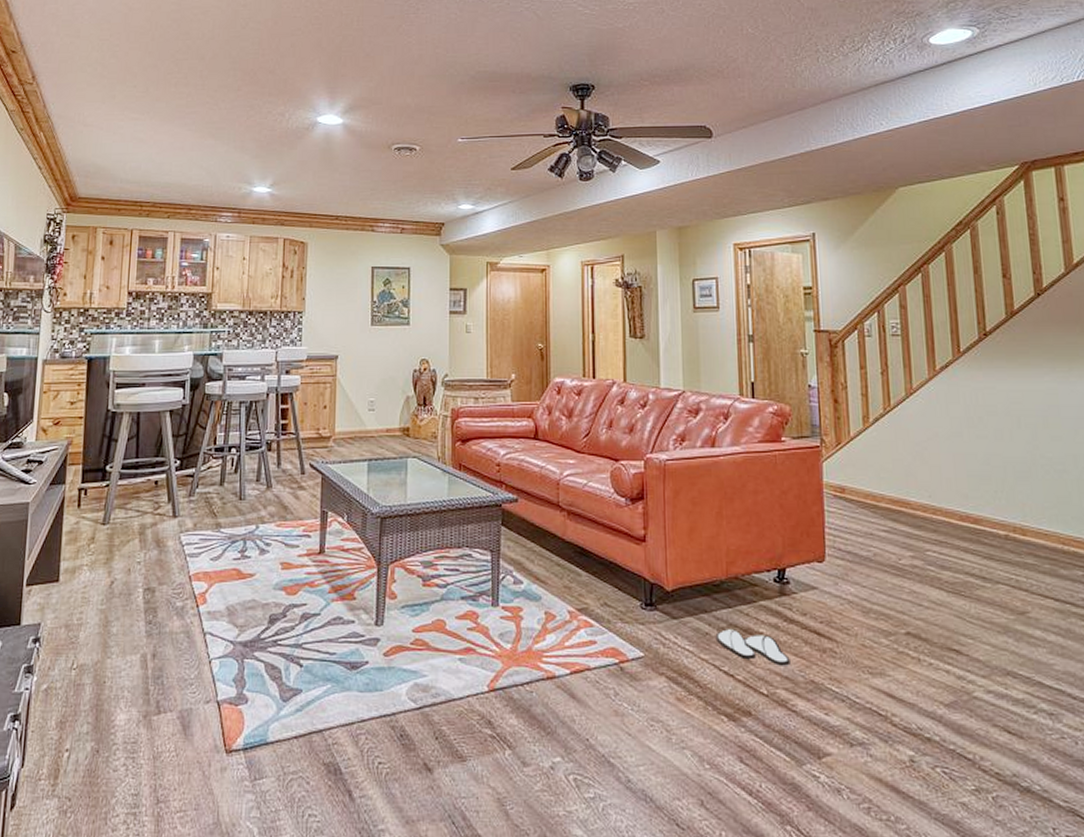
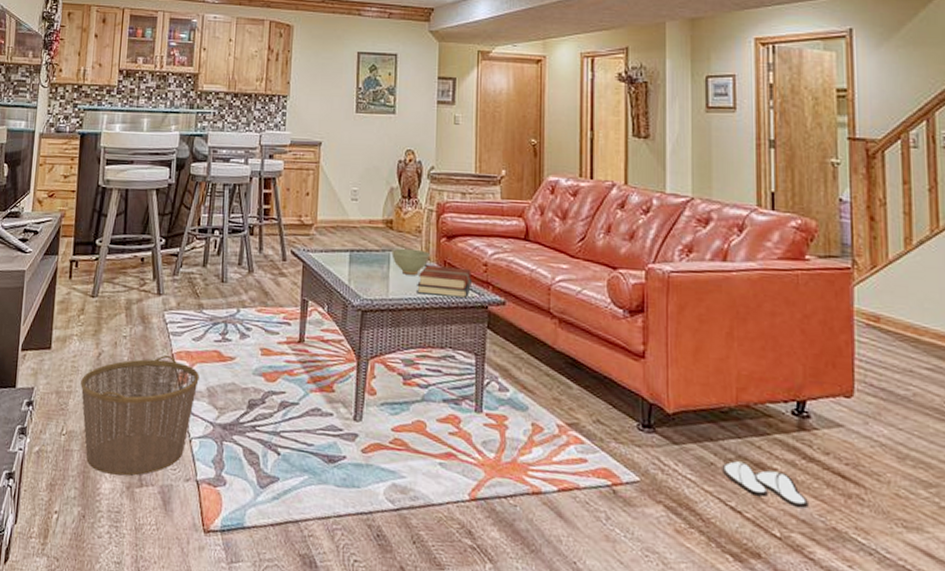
basket: none [92,577,218,705] -> present [80,354,199,476]
bowl: none [409,454,447,479] -> present [391,248,431,275]
books: none [434,469,487,499] -> present [417,265,473,299]

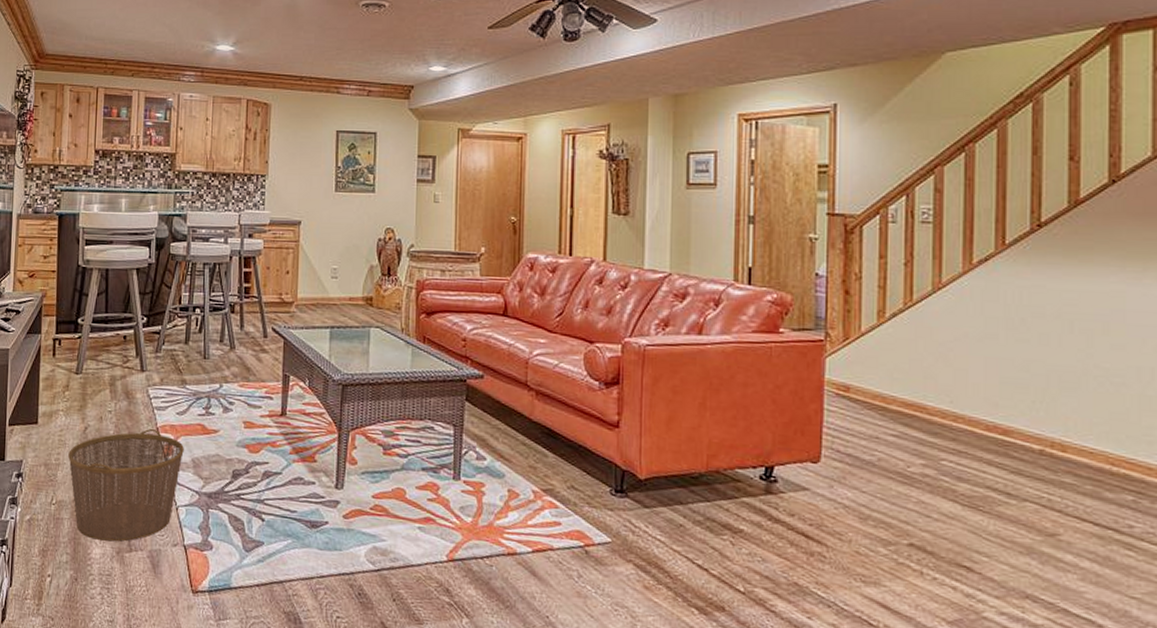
bowl: present [391,248,431,275] -> none [371,325,411,350]
books: present [417,265,473,299] -> none [396,341,452,373]
slippers: present [721,461,809,508] -> none [690,523,772,565]

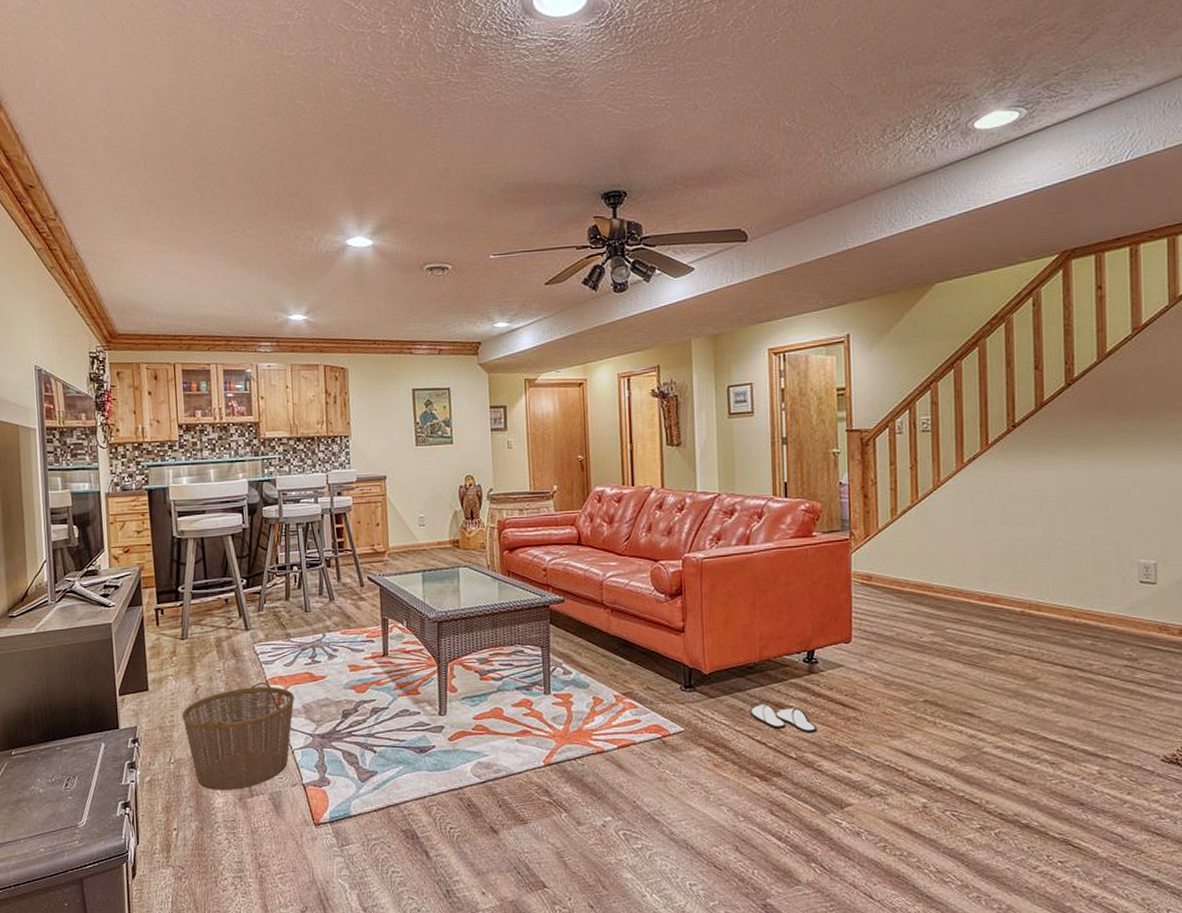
slippers: none [690,523,772,565] -> present [749,704,817,734]

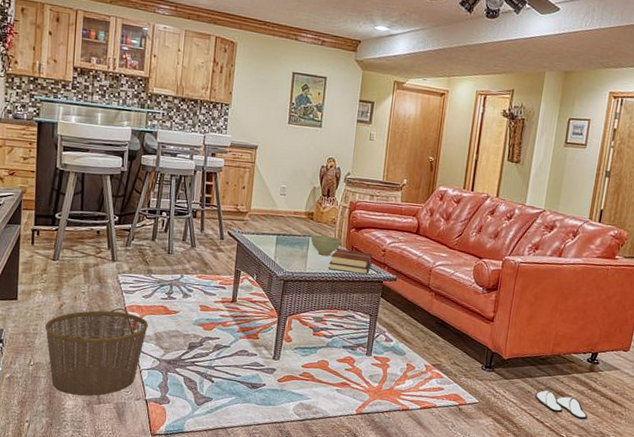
bowl: none [460,563,496,586] -> present [310,235,342,256]
books: none [485,575,535,602] -> present [329,249,373,275]

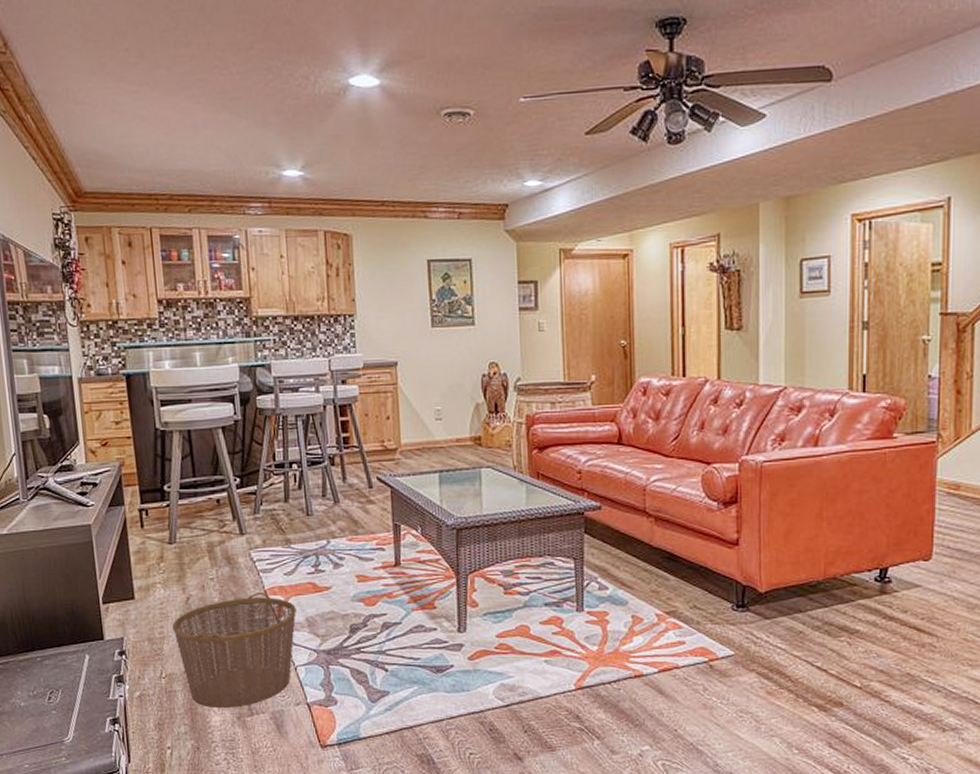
bowl: present [310,235,342,256] -> none [482,463,524,489]
books: present [329,249,373,275] -> none [511,477,568,508]
slippers: present [534,390,588,420] -> none [809,627,887,660]

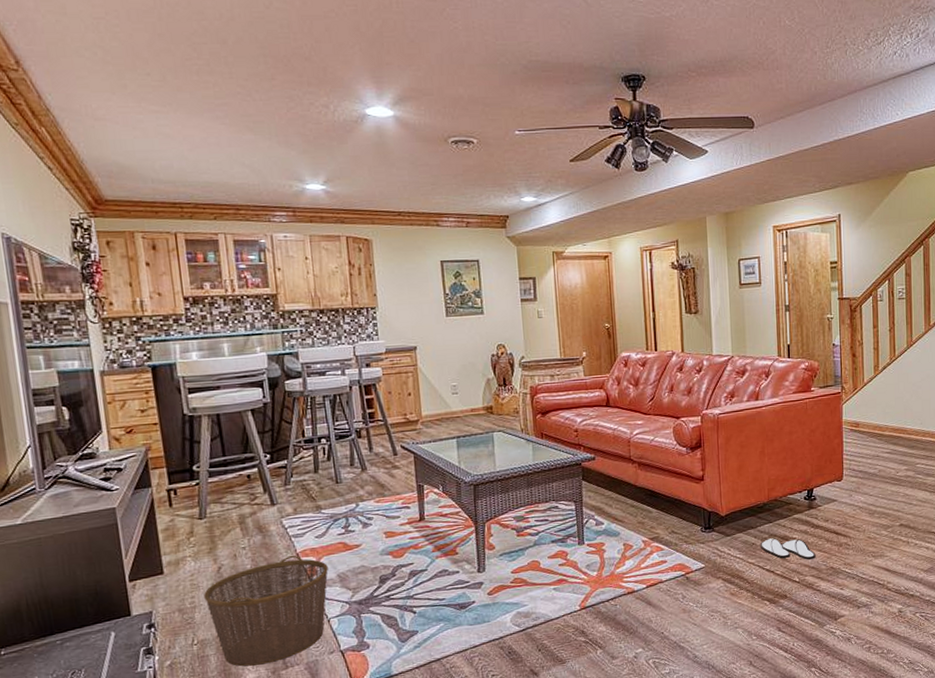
slippers: none [809,627,887,660] -> present [760,538,816,560]

